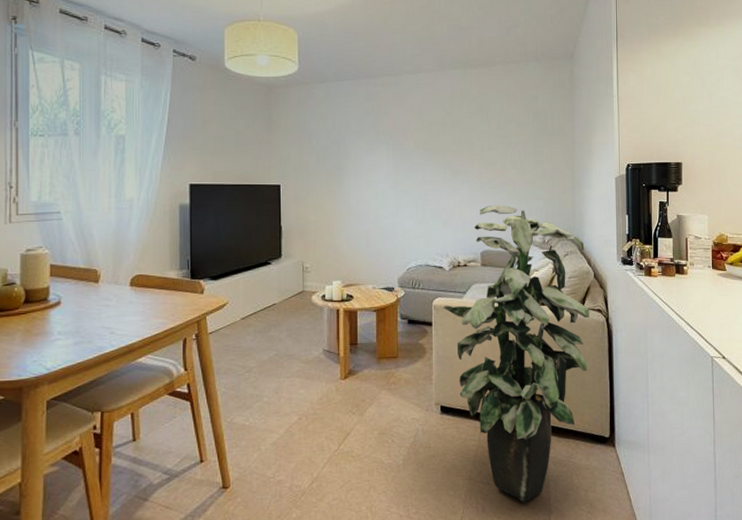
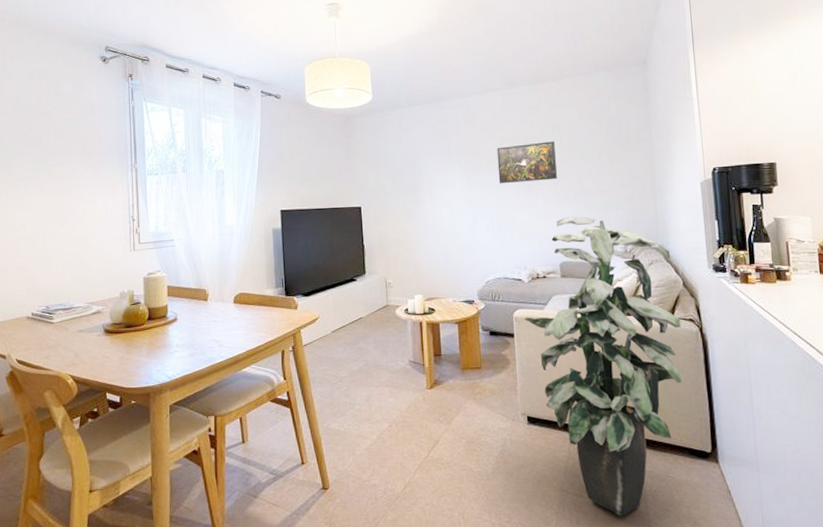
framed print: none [425,128,484,169] -> present [496,141,558,184]

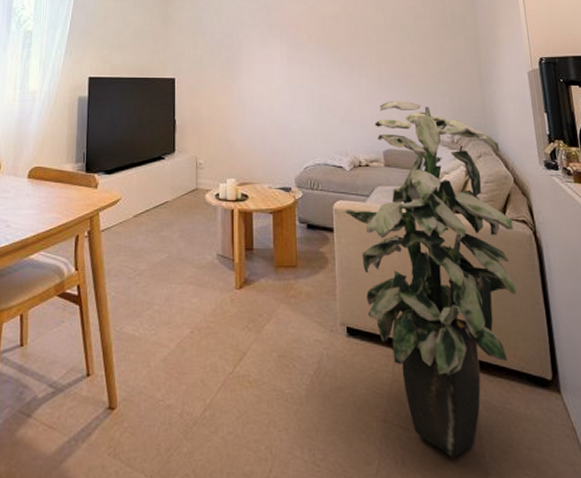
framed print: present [496,141,558,184] -> none [319,21,382,63]

